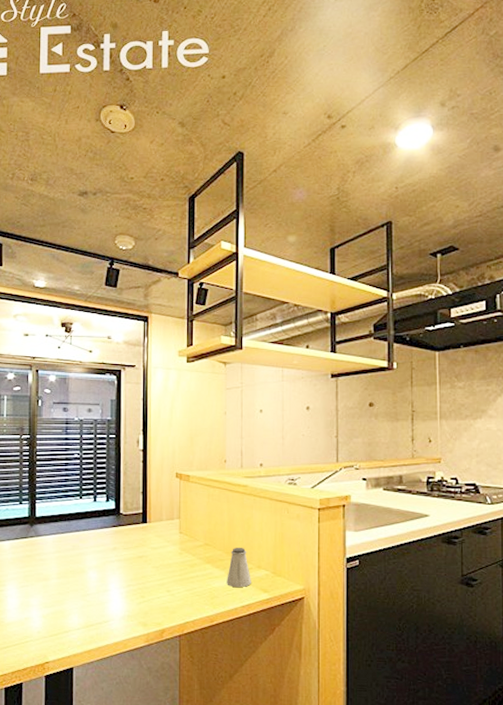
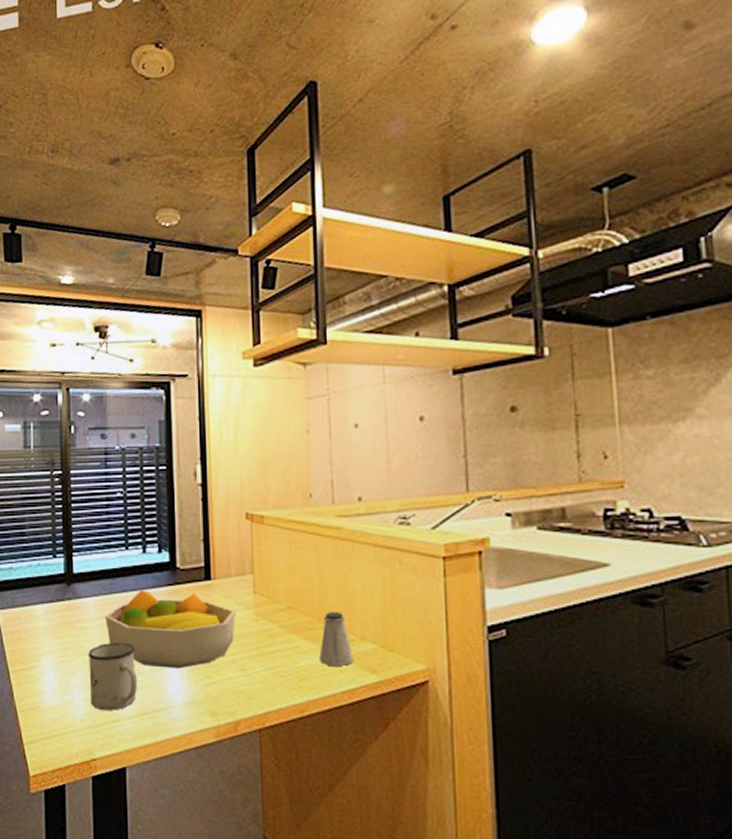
mug: none [46,571,85,625] -> present [89,642,137,711]
fruit bowl: none [61,530,165,591] -> present [105,590,236,669]

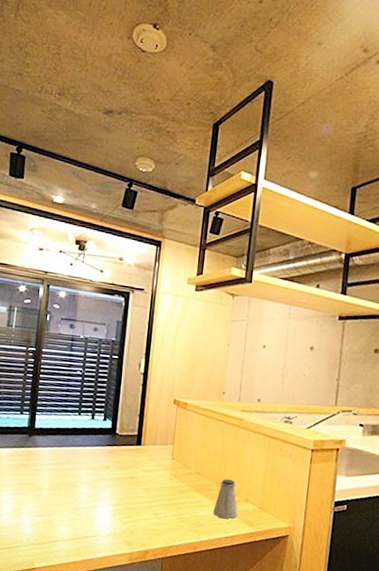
mug: present [89,642,137,711] -> none [36,483,76,534]
fruit bowl: present [105,590,236,669] -> none [55,446,156,509]

